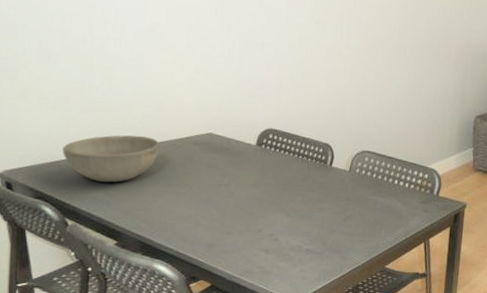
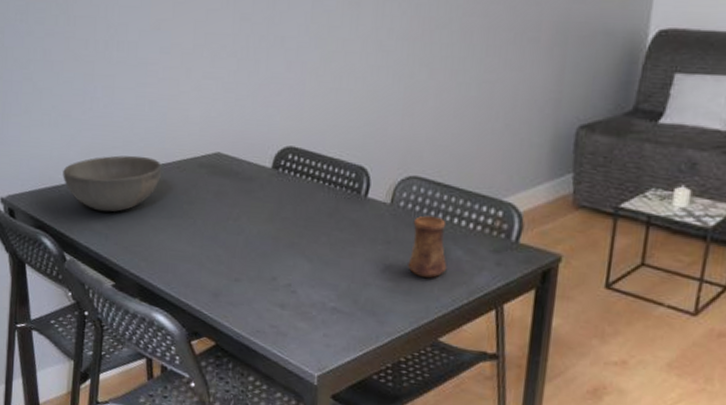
cup: none [363,179,391,223] -> present [408,215,447,278]

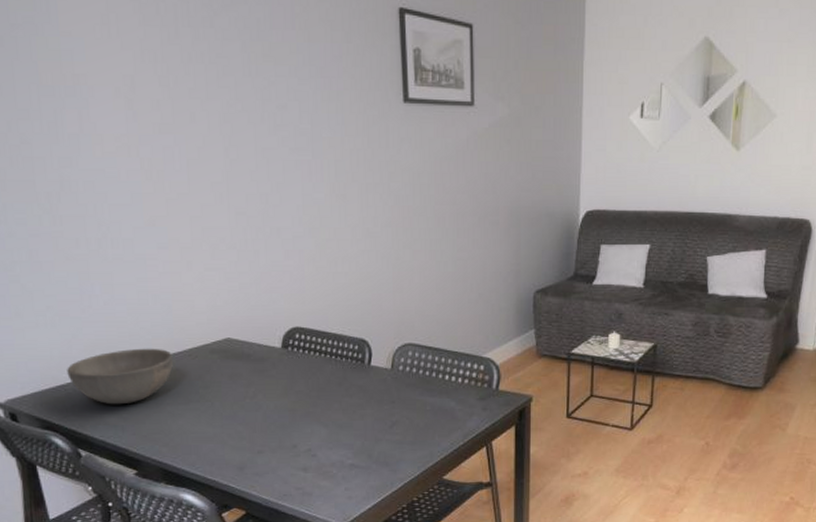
cup: present [408,215,447,278] -> none [411,375,444,427]

